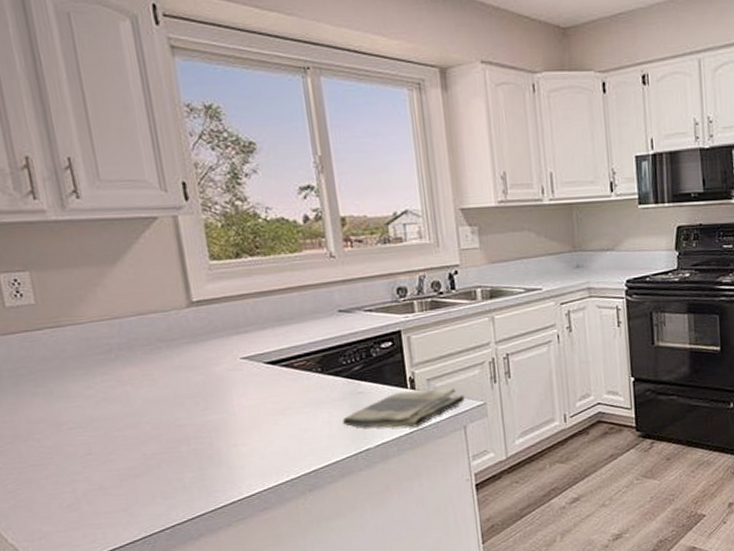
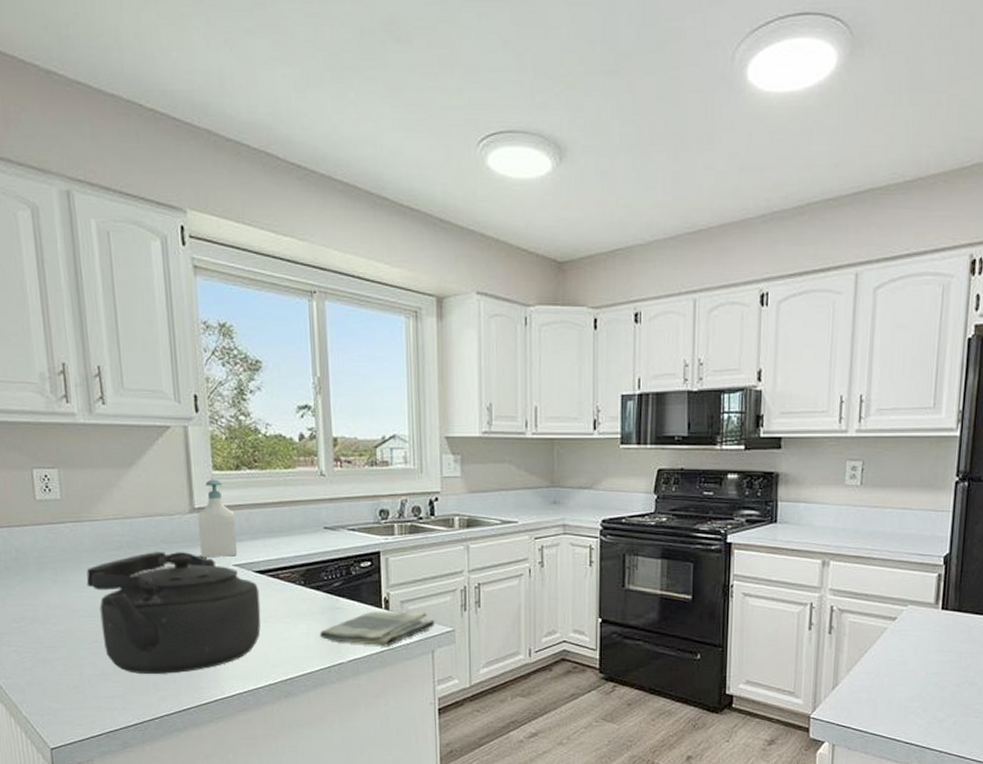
kettle: none [72,349,278,484] -> present [86,552,261,674]
soap bottle: none [196,269,245,353] -> present [198,479,238,558]

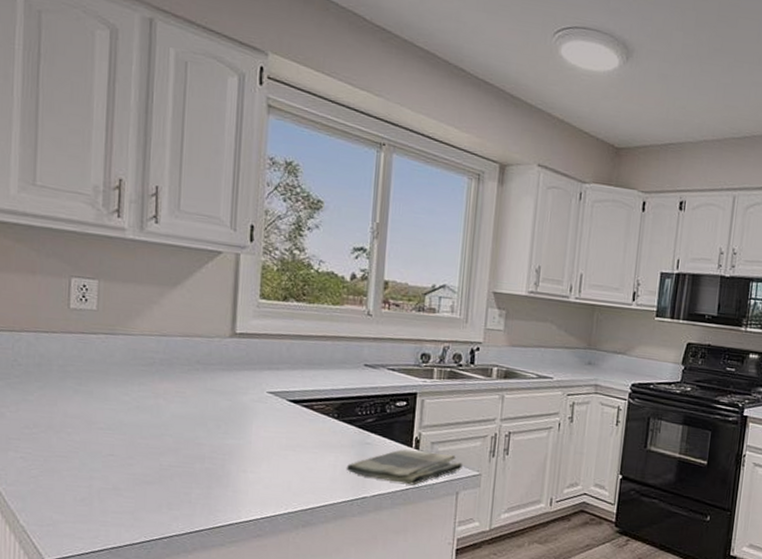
kettle: present [86,552,261,674] -> none [111,371,291,494]
soap bottle: present [198,479,238,558] -> none [236,307,277,384]

